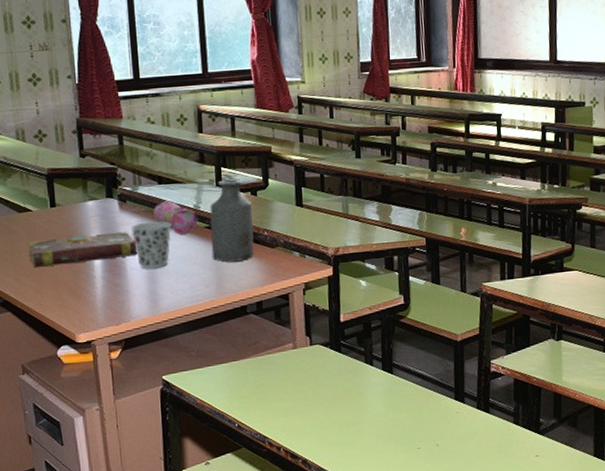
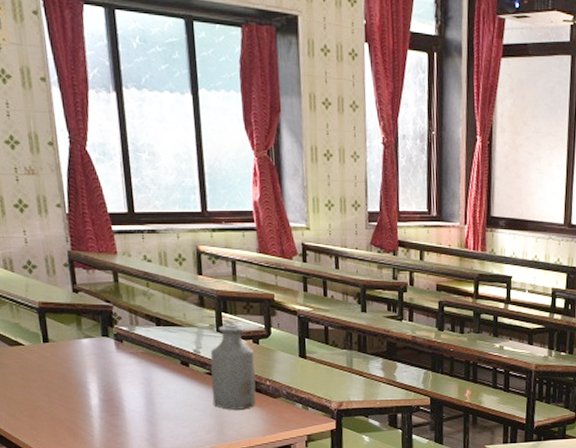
book: present [27,231,138,268] -> none [20,372,136,404]
cup: present [130,221,171,269] -> none [128,363,171,412]
pencil case: present [153,200,199,235] -> none [151,342,199,379]

